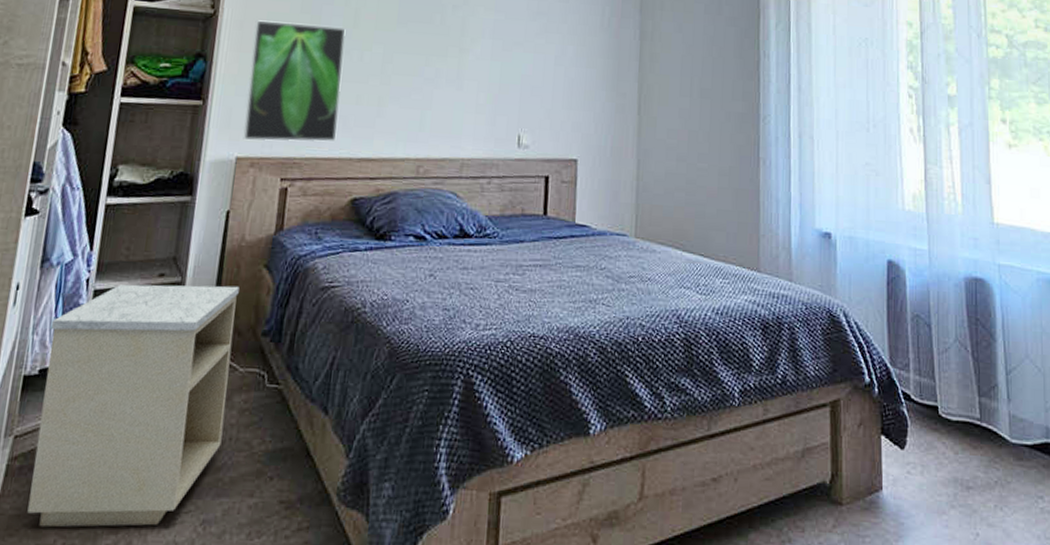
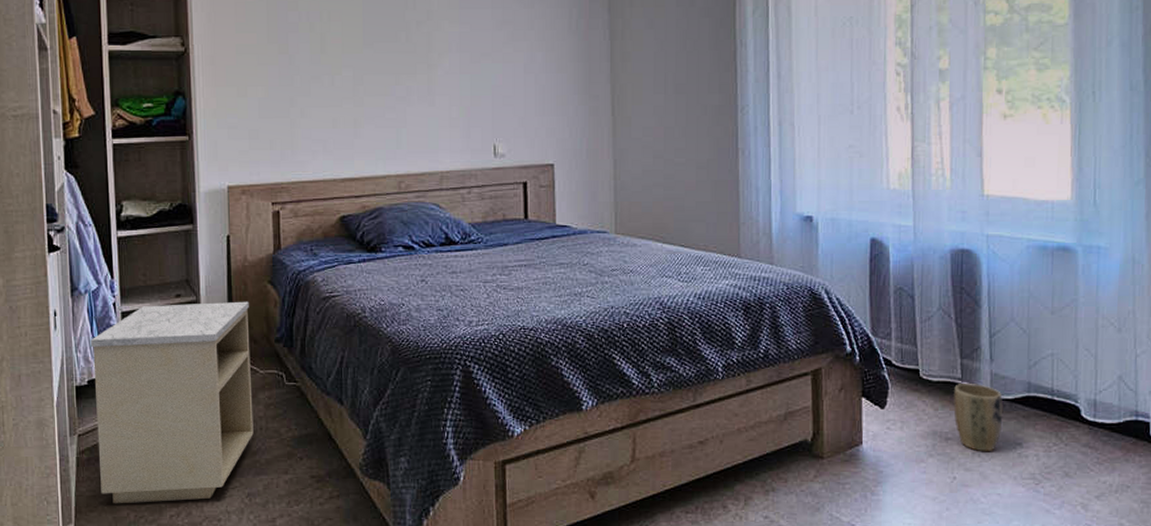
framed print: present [243,20,347,143] -> none [225,53,319,170]
plant pot: none [972,424,1022,506] -> present [953,382,1003,452]

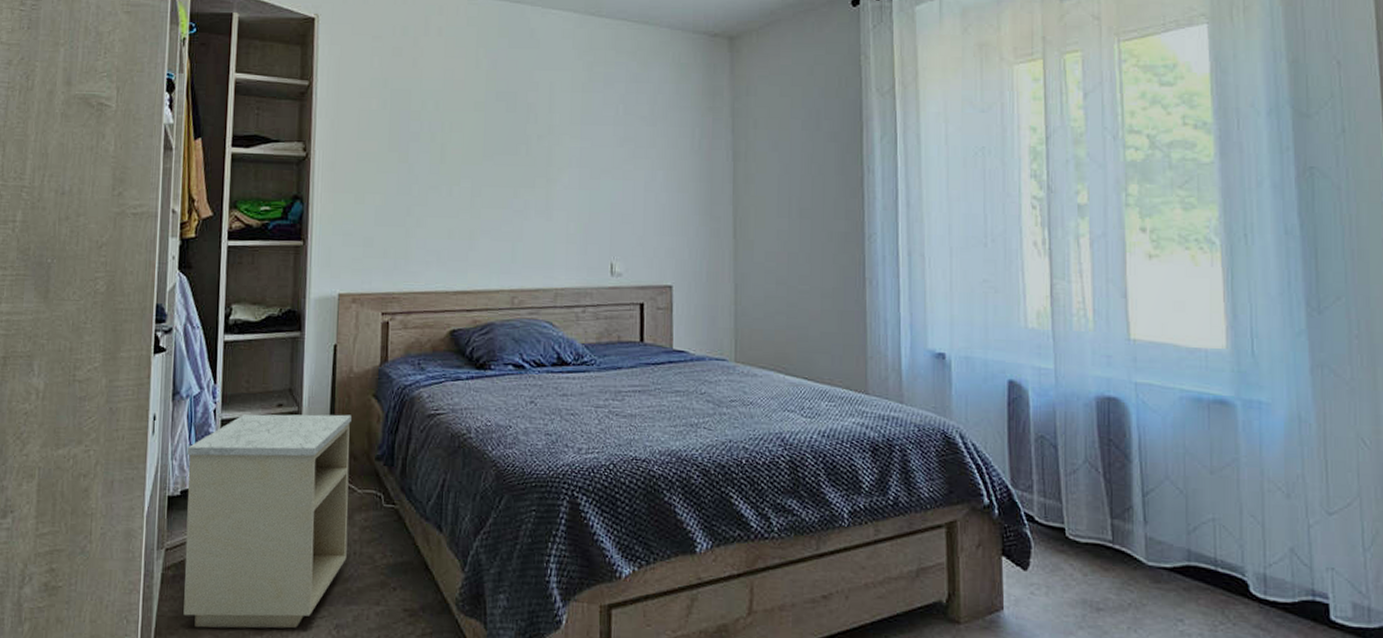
plant pot: present [953,382,1003,452] -> none [1103,546,1160,628]

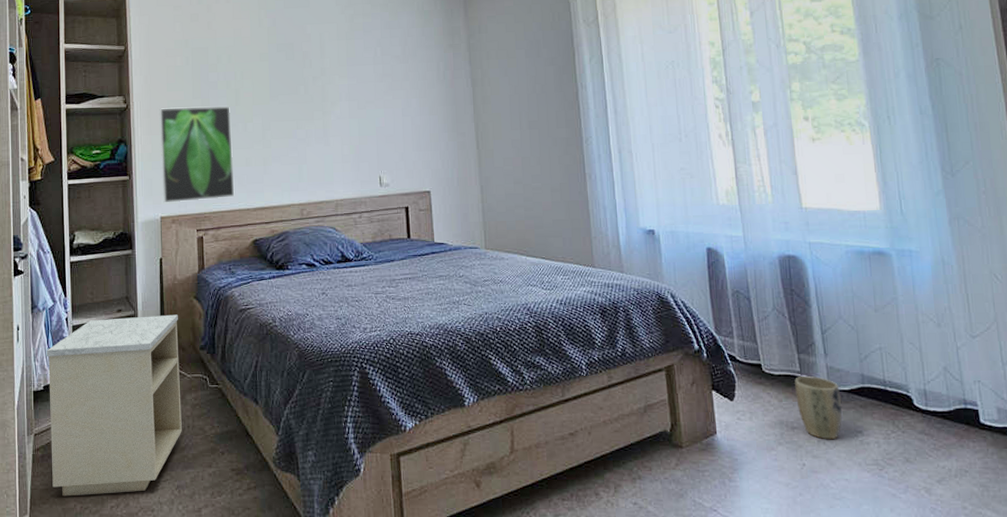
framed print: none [342,160,434,278] -> present [159,106,235,203]
plant pot: none [1103,546,1160,628] -> present [794,375,842,440]

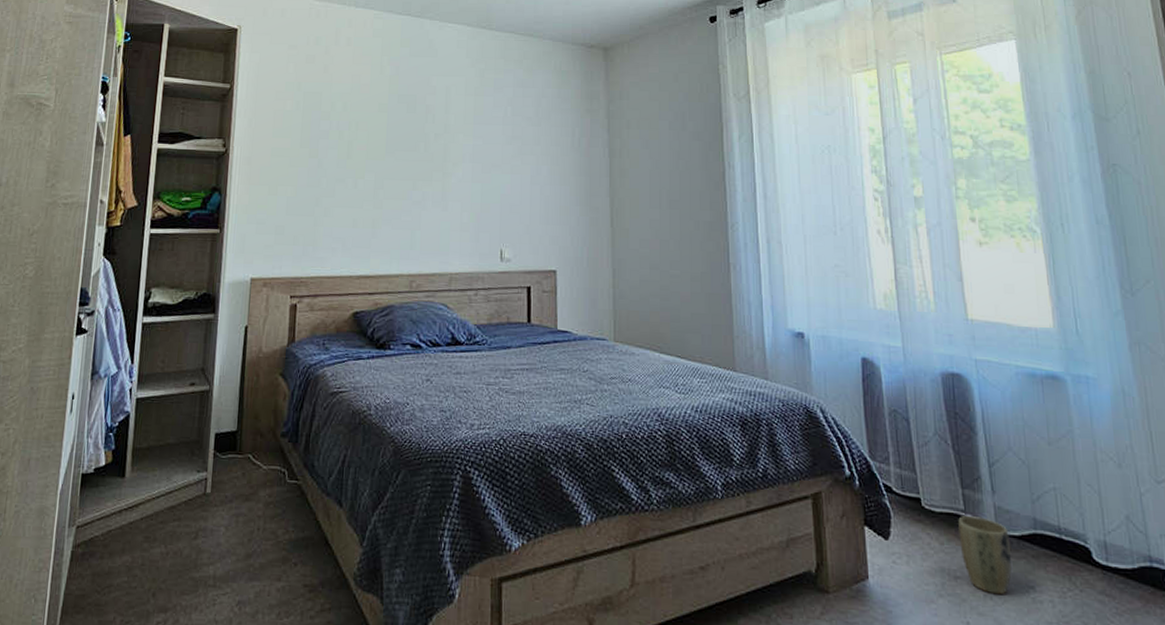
nightstand: present [46,314,182,497] -> none [90,392,259,606]
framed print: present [159,106,235,203] -> none [255,155,341,264]

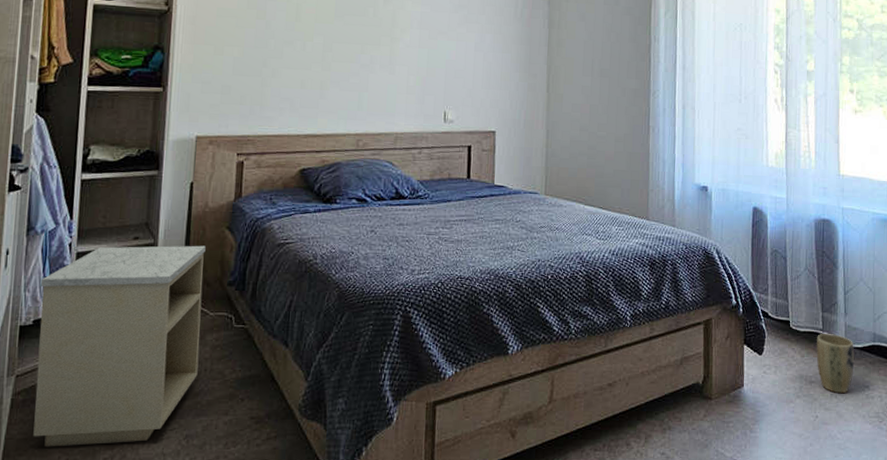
nightstand: none [90,392,259,606] -> present [33,245,206,447]

